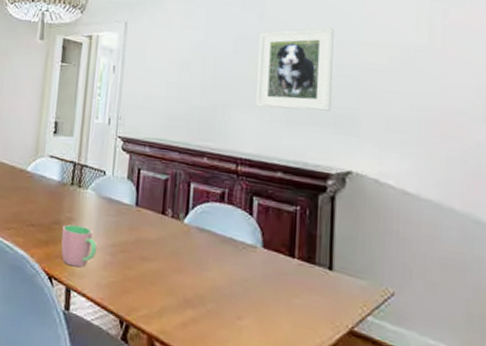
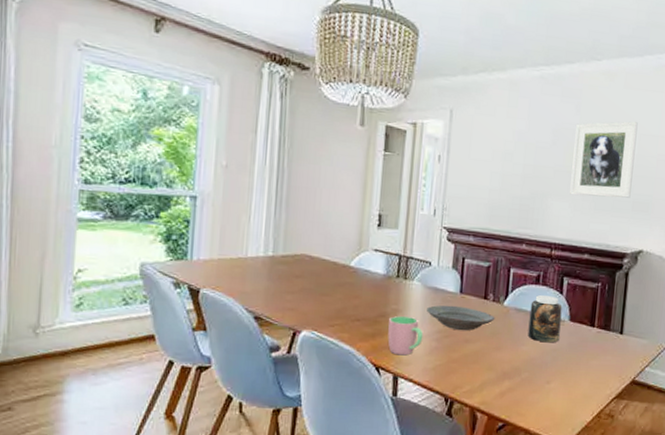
plate: none [101,217,175,248] -> present [427,305,496,331]
jar: none [212,214,253,272] -> present [528,294,563,343]

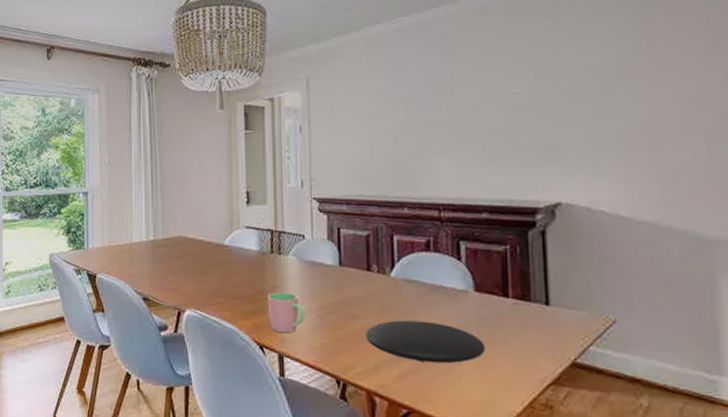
plate: present [427,305,496,331] -> none [306,279,383,307]
plate: none [476,344,572,383] -> present [366,320,486,364]
jar: present [528,294,563,343] -> none [423,262,464,318]
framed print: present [570,121,638,198] -> none [450,56,533,149]

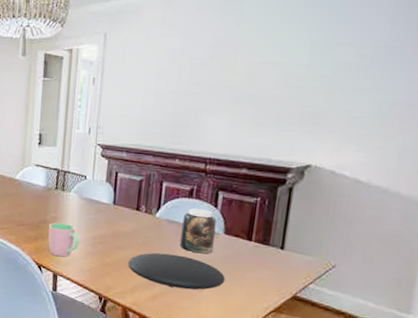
jar: none [423,262,464,318] -> present [180,208,217,254]

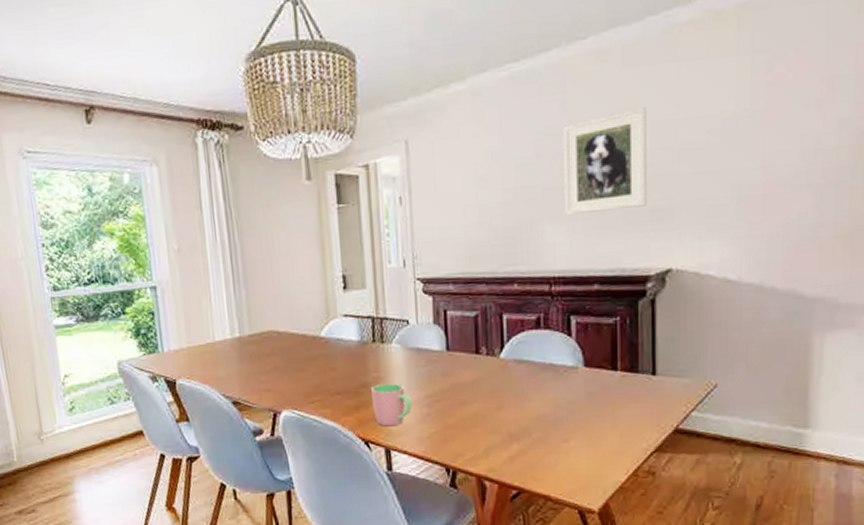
plate: present [128,252,226,290] -> none [475,401,594,443]
jar: present [180,208,217,254] -> none [533,339,574,396]
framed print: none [227,29,310,111] -> present [564,107,647,216]

